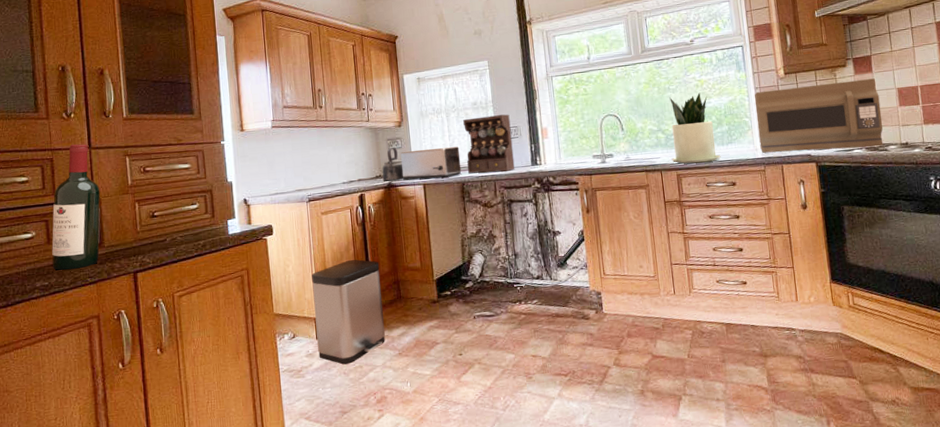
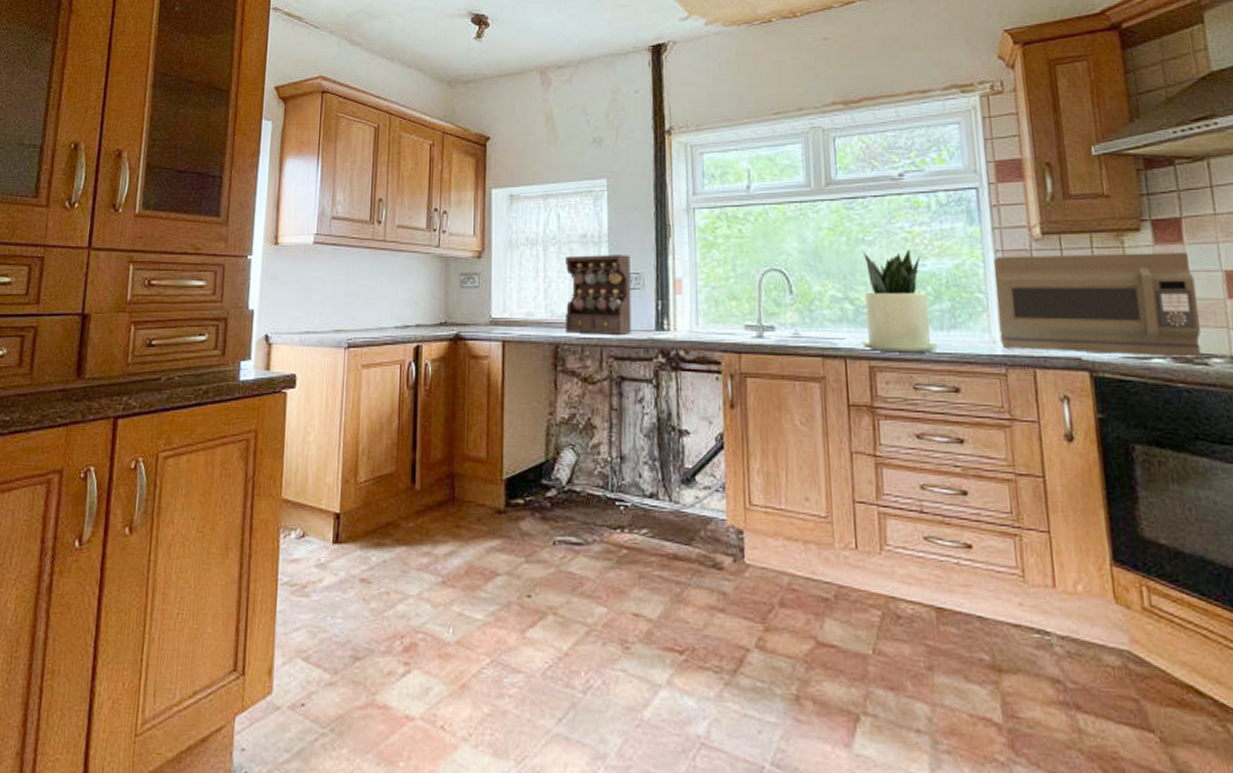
wine bottle: present [51,144,101,271] -> none [18,242,92,404]
pedal bin: present [311,259,386,365] -> none [332,435,430,587]
kettle: present [382,148,404,182] -> none [448,286,478,331]
toaster: present [400,147,462,180] -> none [475,292,557,334]

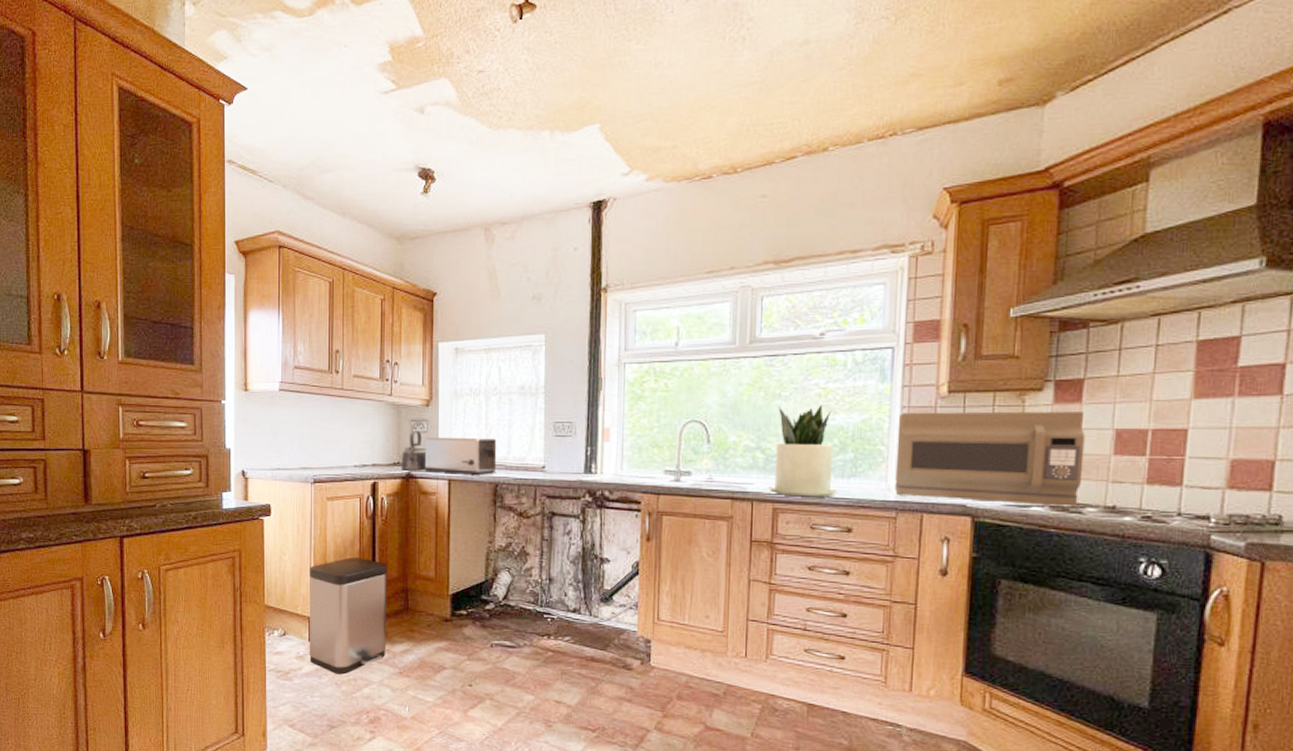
pedal bin: none [332,435,430,587] -> present [310,556,387,675]
kettle: none [448,286,478,331] -> present [401,431,427,471]
toaster: none [475,292,557,334] -> present [424,436,497,475]
spice rack: present [566,255,632,335] -> none [505,405,564,476]

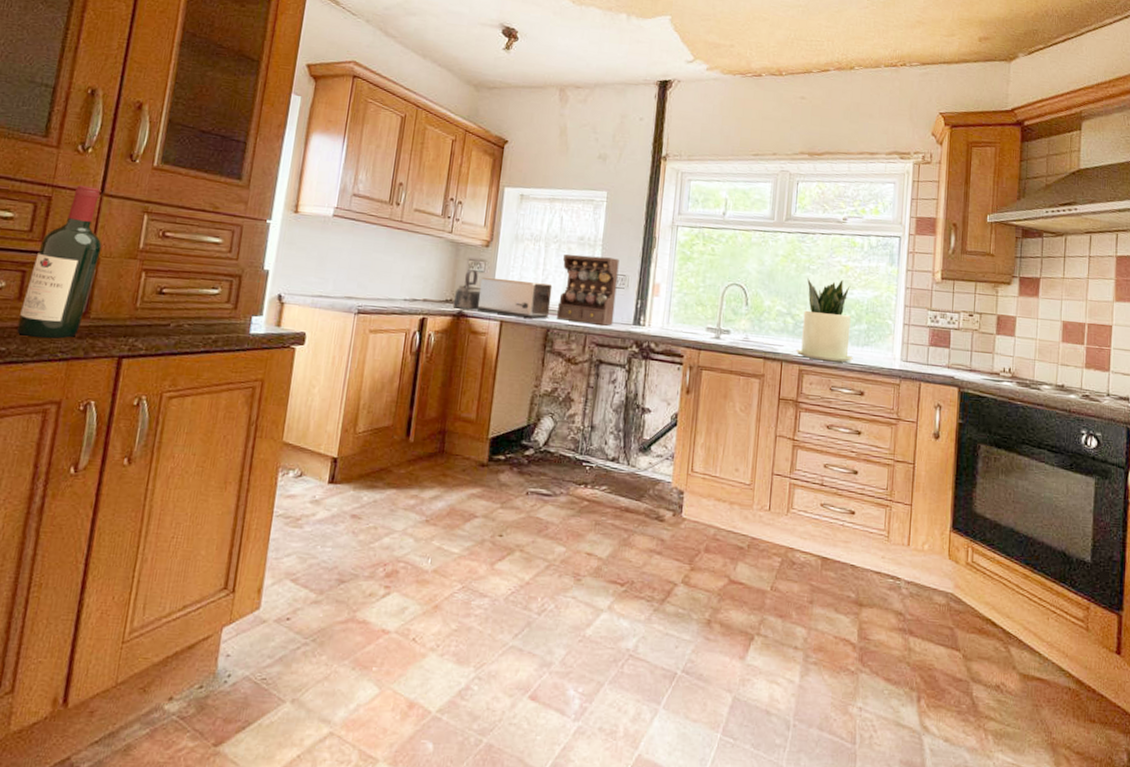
wine bottle: none [38,386,90,525] -> present [16,185,102,340]
pedal bin: present [310,556,387,675] -> none [326,394,427,522]
spice rack: none [505,405,564,476] -> present [557,254,620,326]
microwave: present [895,411,1085,506] -> none [899,293,1041,383]

